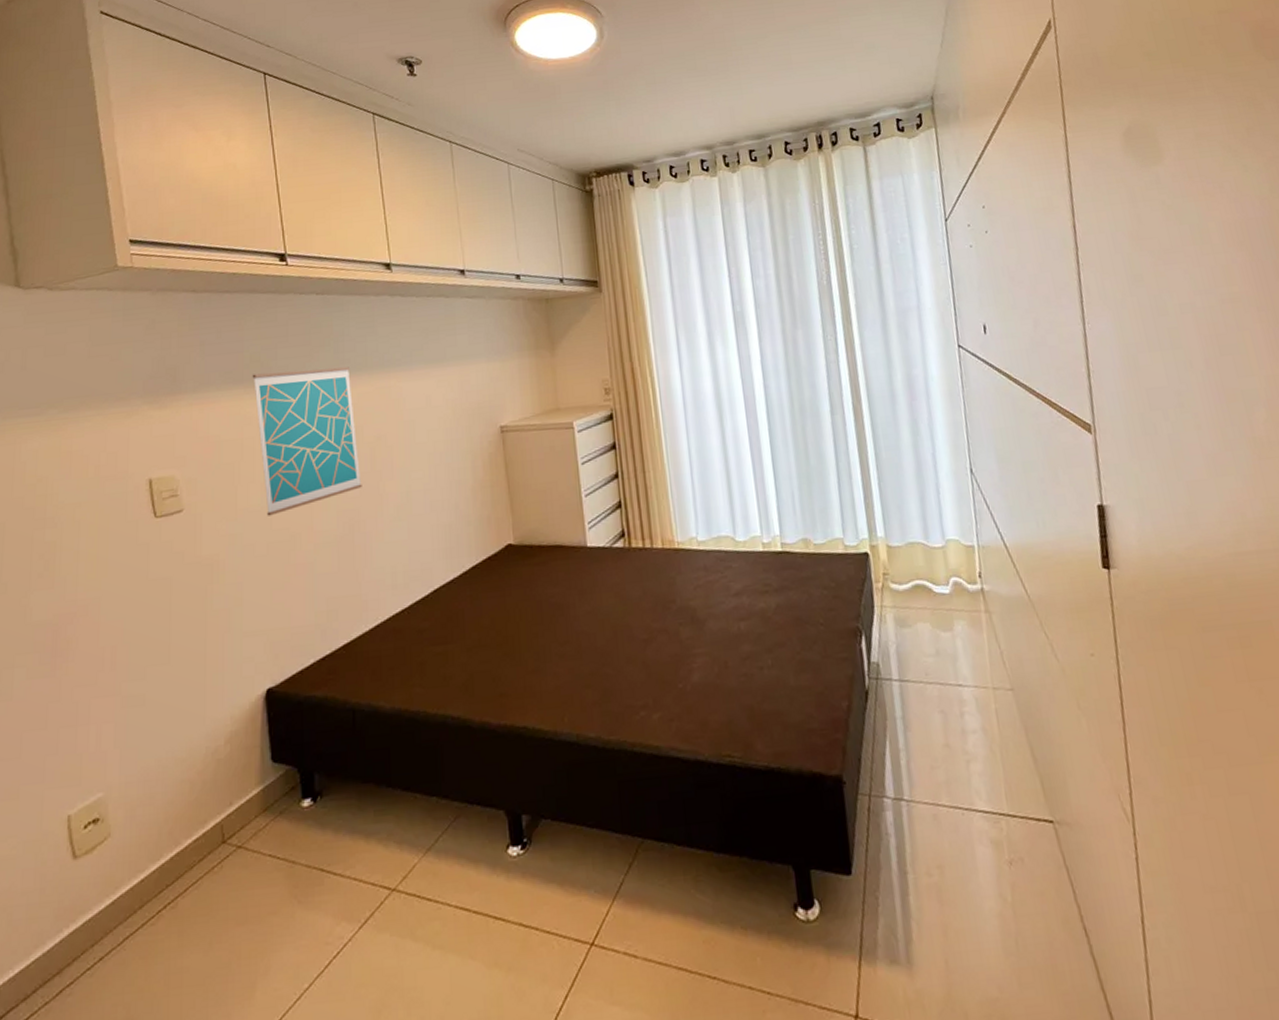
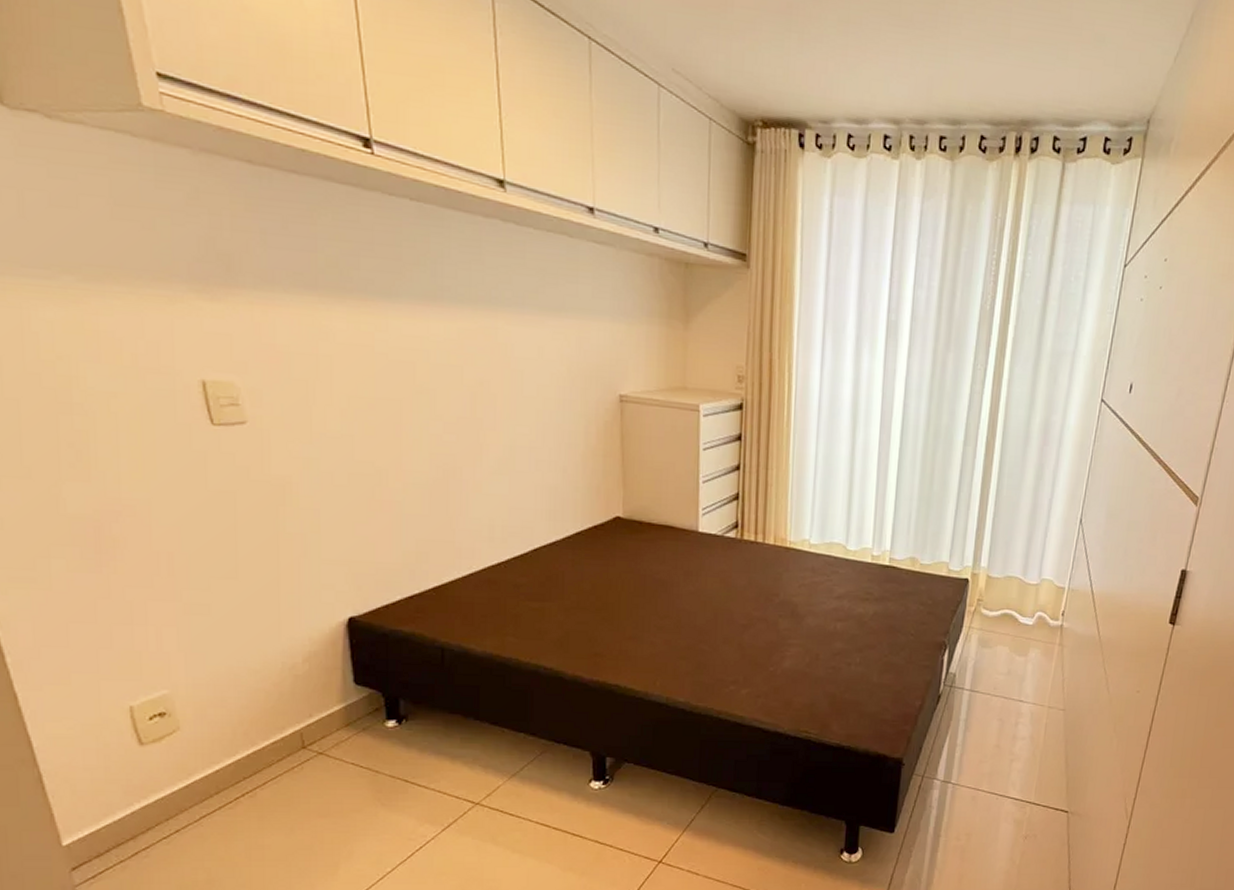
wall art: present [252,367,362,516] -> none [329,281,460,446]

